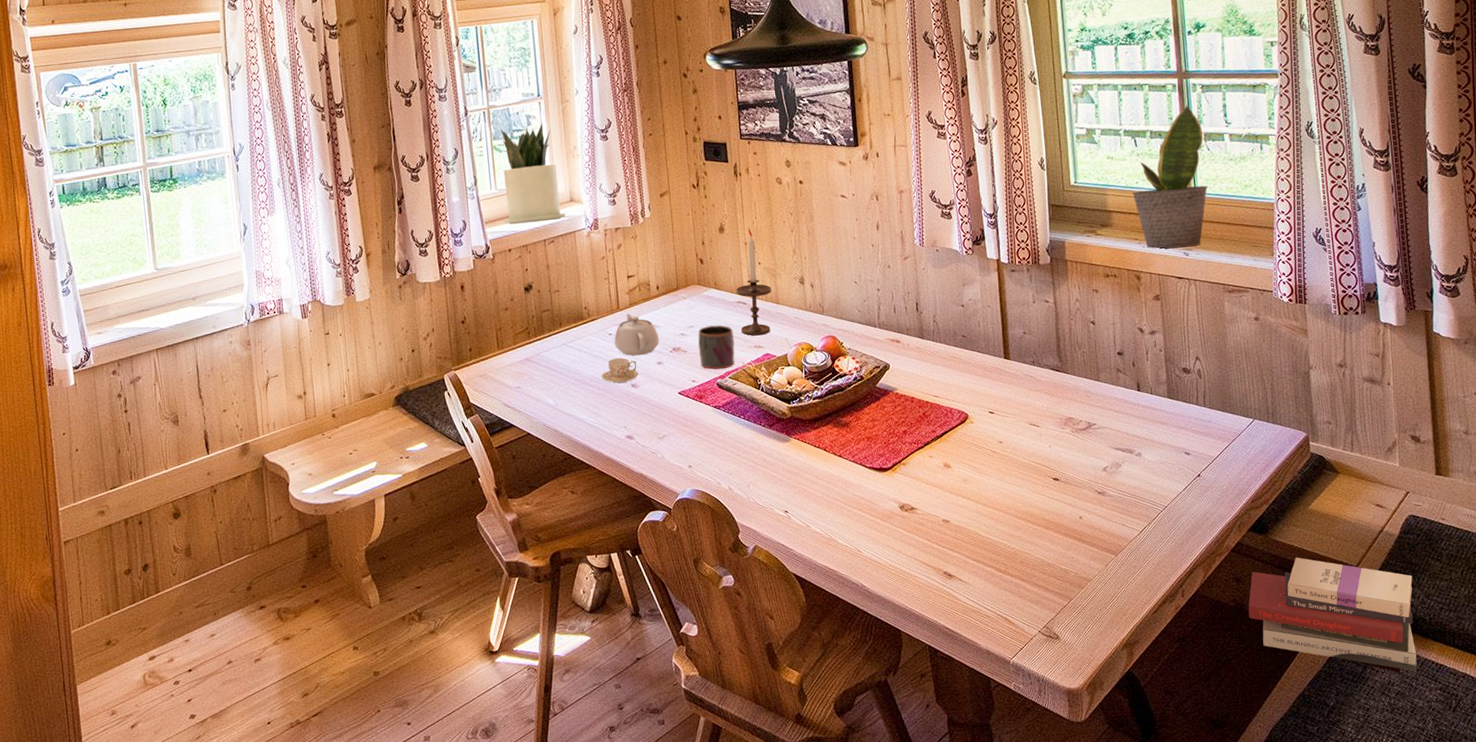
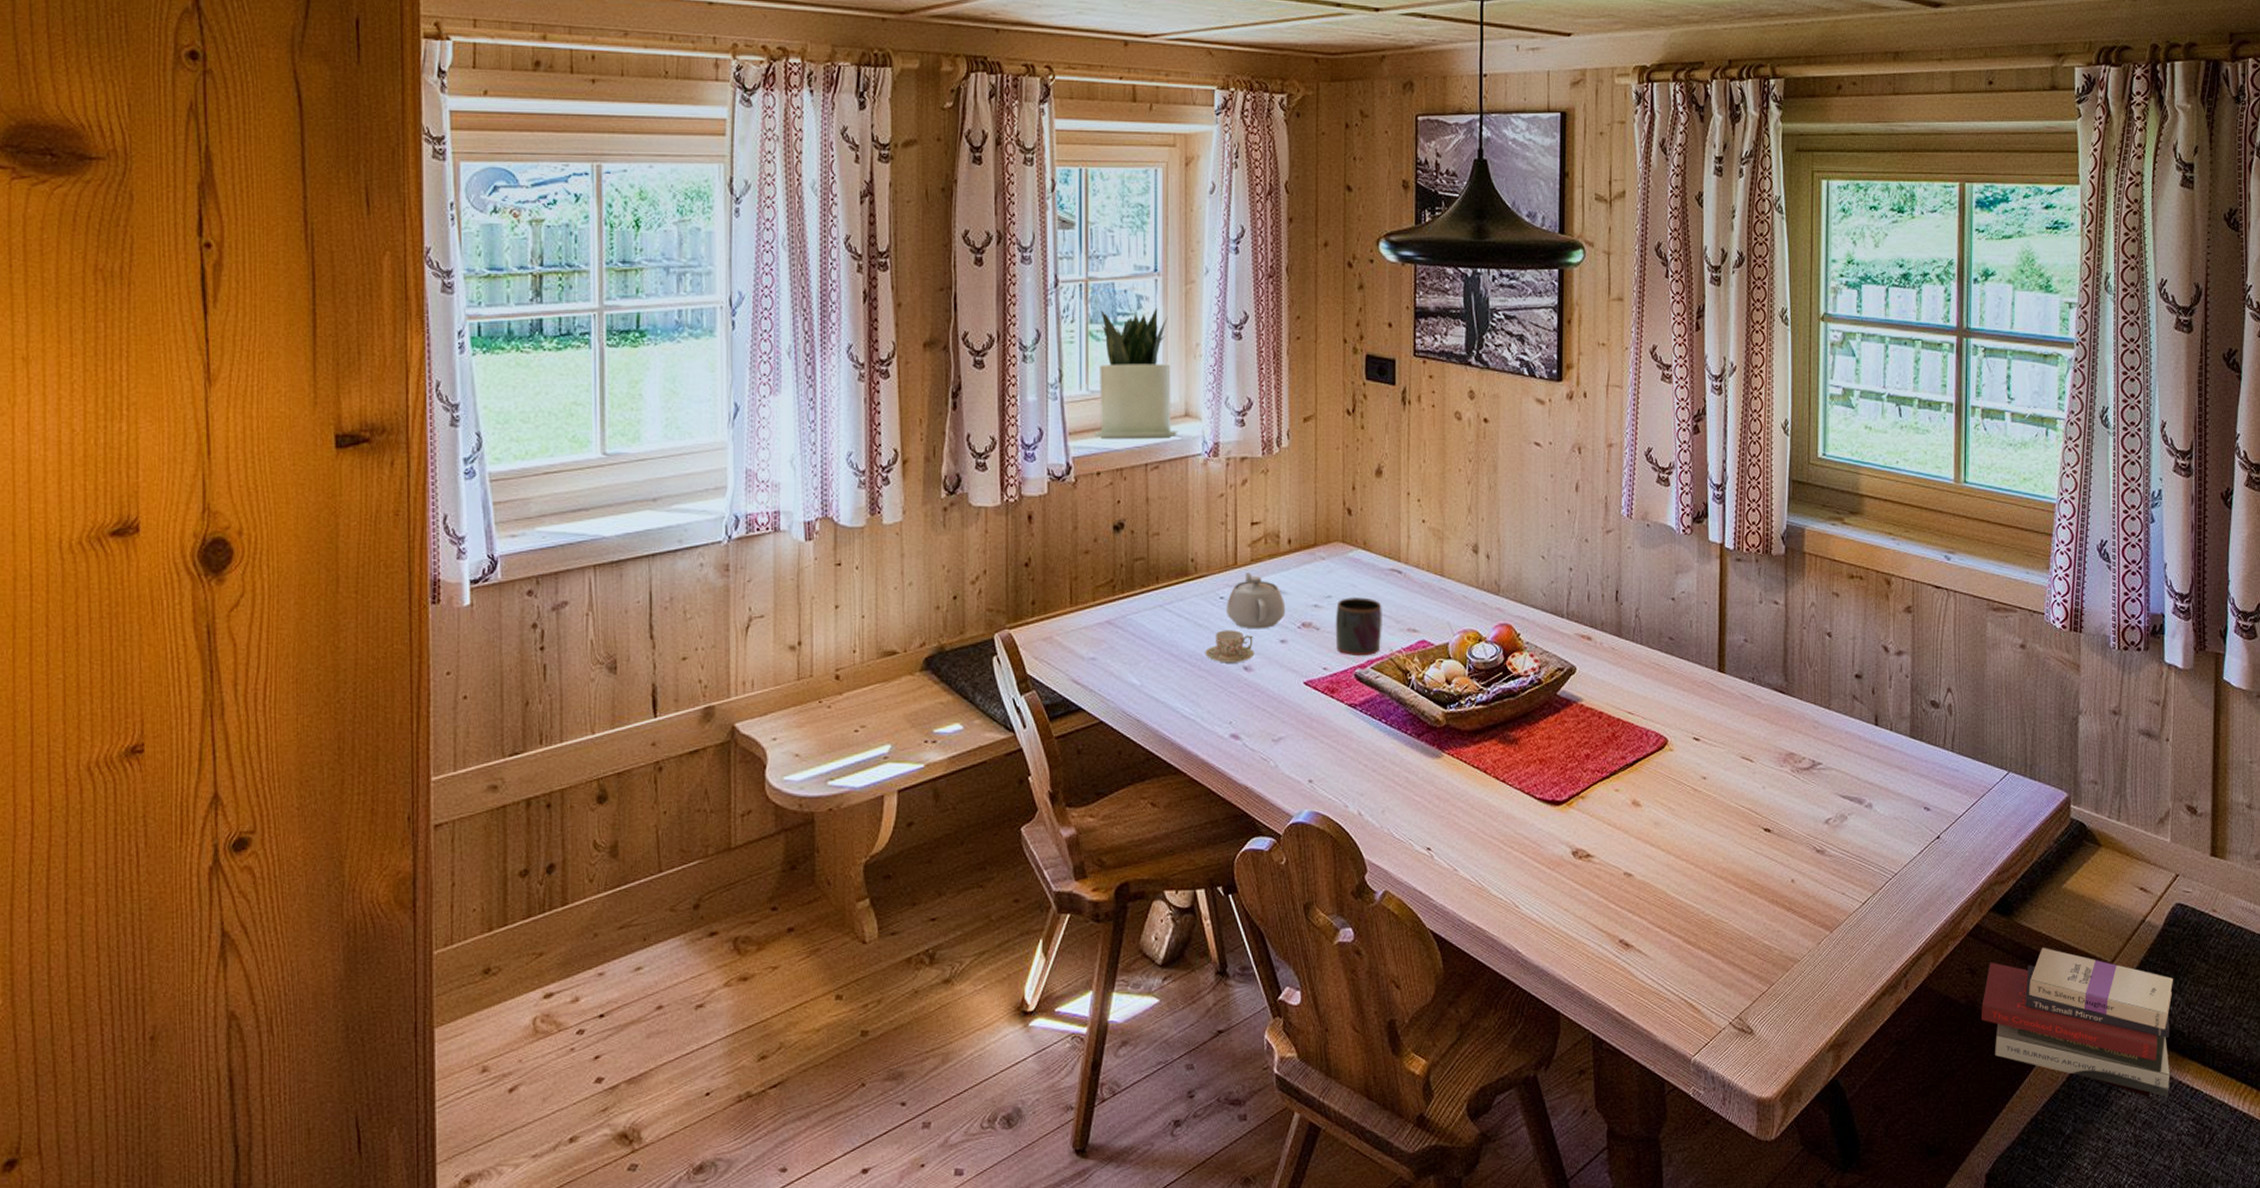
candlestick: present [736,227,771,336] -> none [1391,473,1435,616]
potted plant: present [1131,104,1208,249] -> none [1889,370,1981,549]

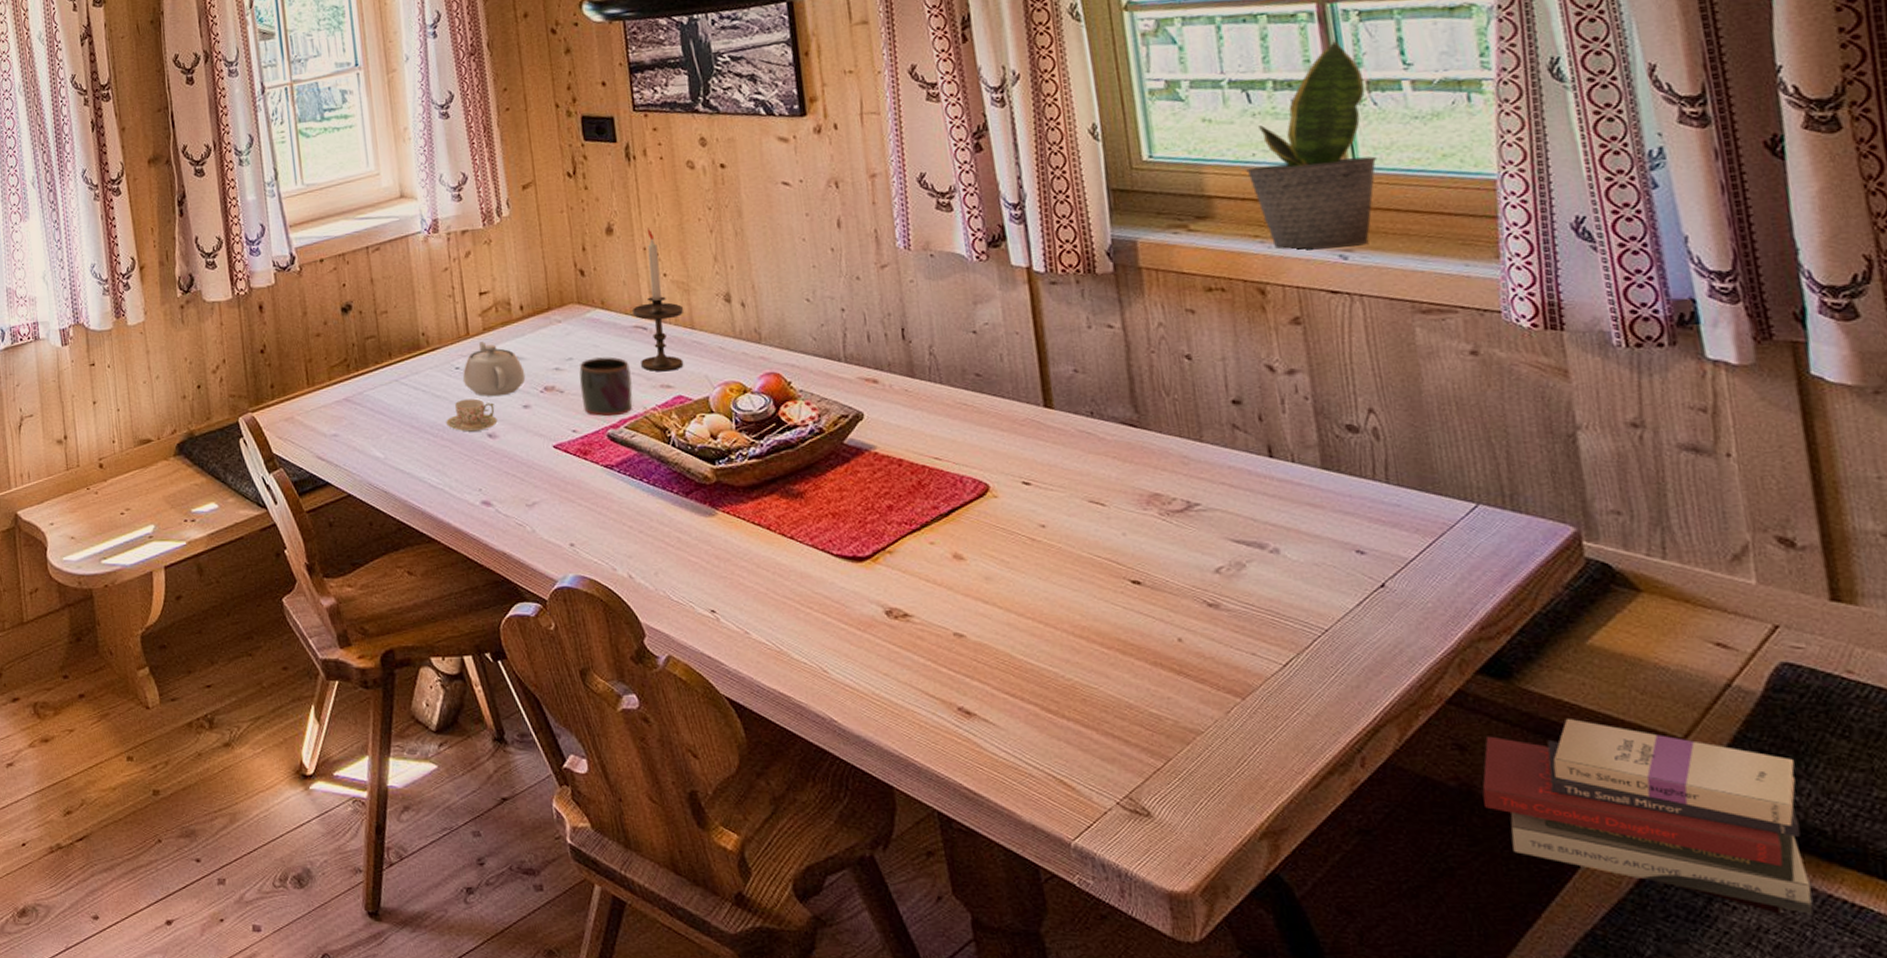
planter: present [1093,308,1178,440] -> none [307,99,396,229]
candlestick: none [1391,473,1435,616] -> present [633,227,684,372]
potted plant: none [1889,370,1981,549] -> present [1244,39,1377,250]

